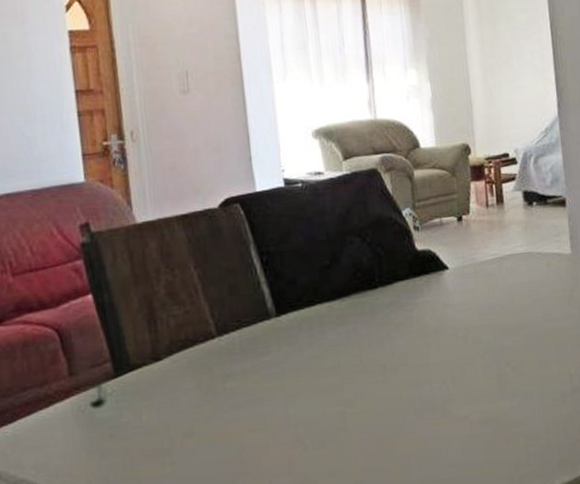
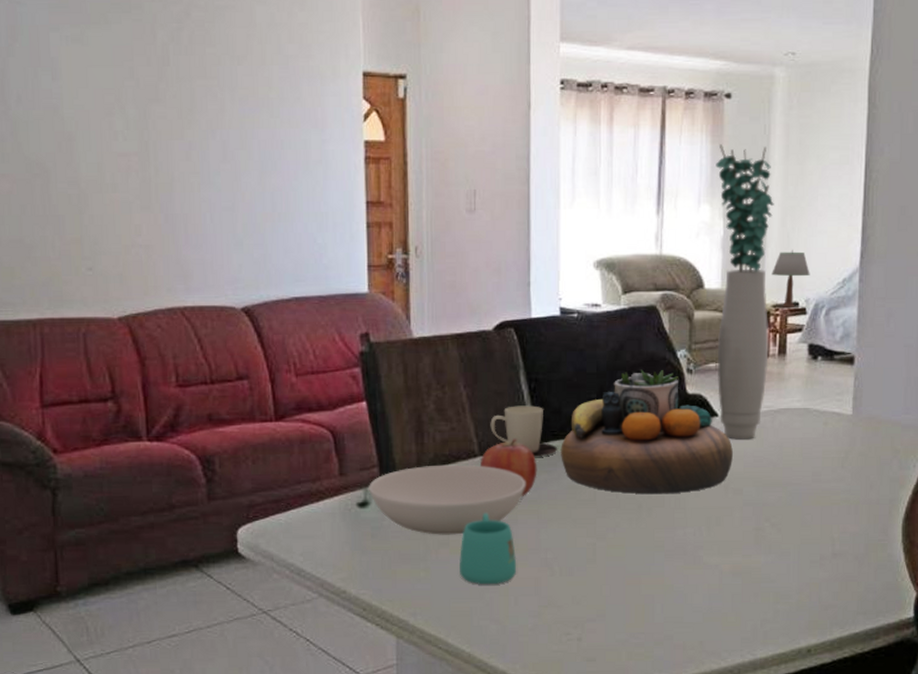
dish: none [102,346,269,426] -> present [369,464,526,535]
mug: none [206,394,268,472] -> present [459,513,517,585]
fruit: none [219,314,279,373] -> present [481,439,537,496]
cup: none [225,279,296,331] -> present [490,405,557,457]
decorative bowl: none [299,230,468,357] -> present [561,369,733,495]
vase: none [416,12,490,290] -> present [716,144,774,440]
table lamp: none [480,105,516,160] -> present [772,250,810,308]

